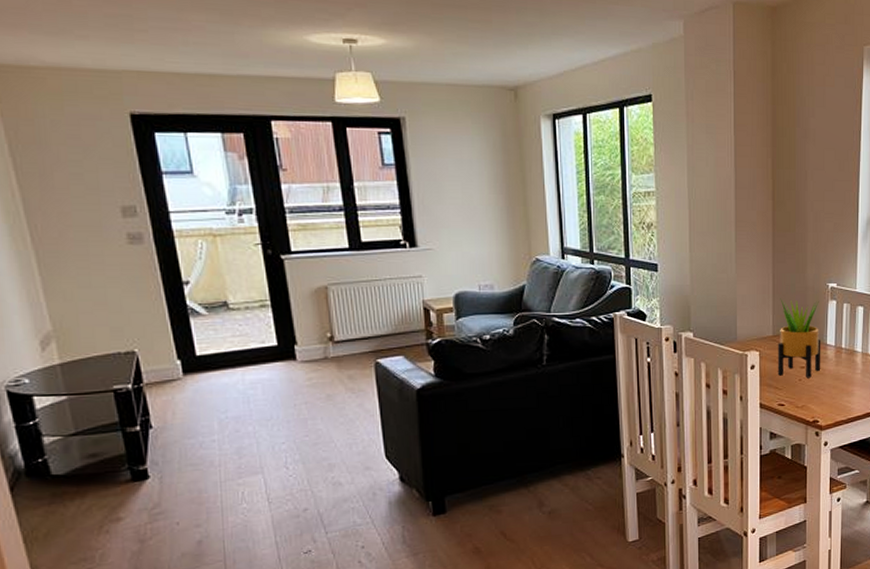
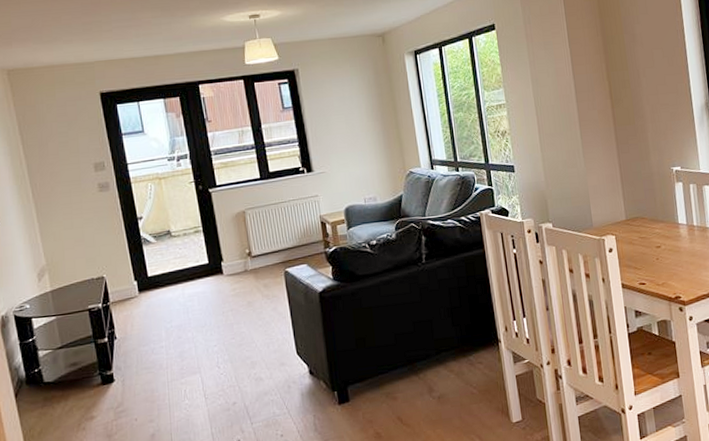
potted plant: present [777,298,821,379] -> none [628,185,676,257]

